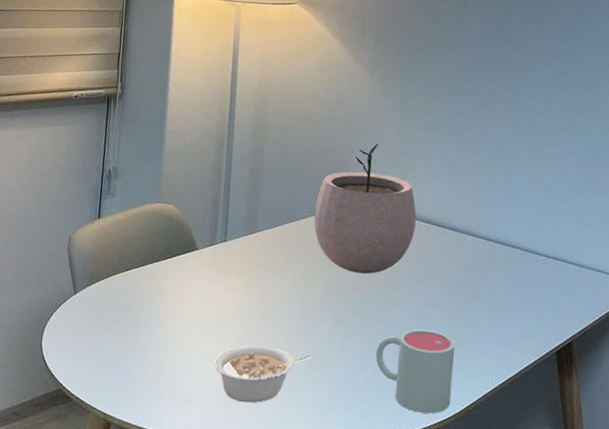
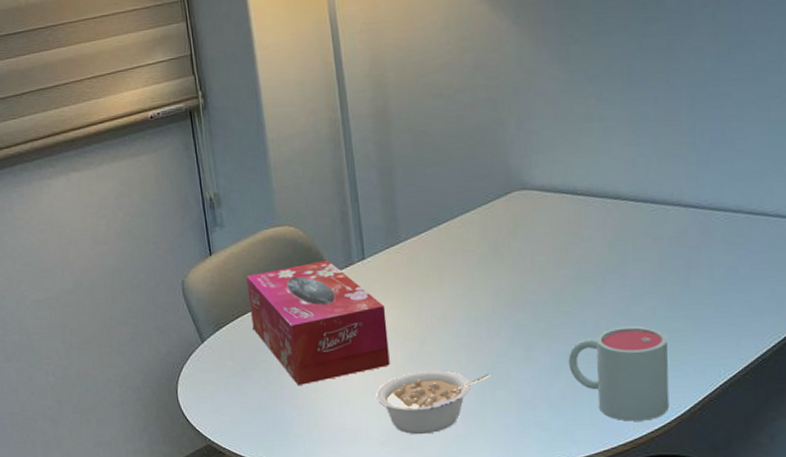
tissue box: none [121,237,236,345] -> present [246,259,390,386]
plant pot: present [314,143,416,274] -> none [467,109,600,273]

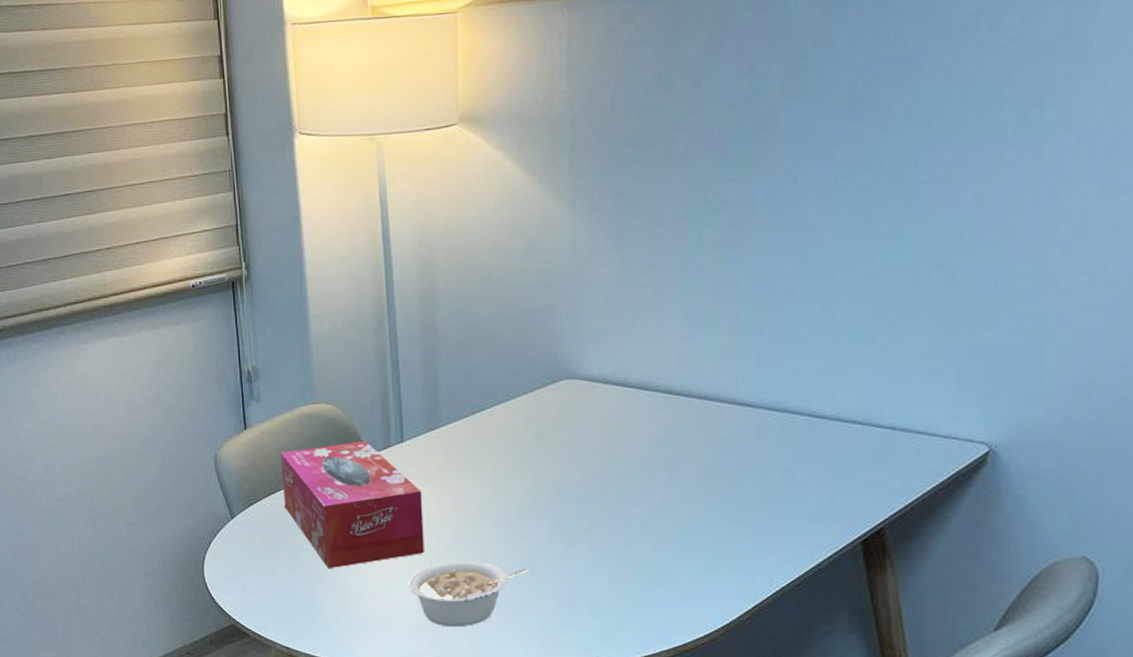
mug: present [568,326,670,421] -> none [611,527,718,627]

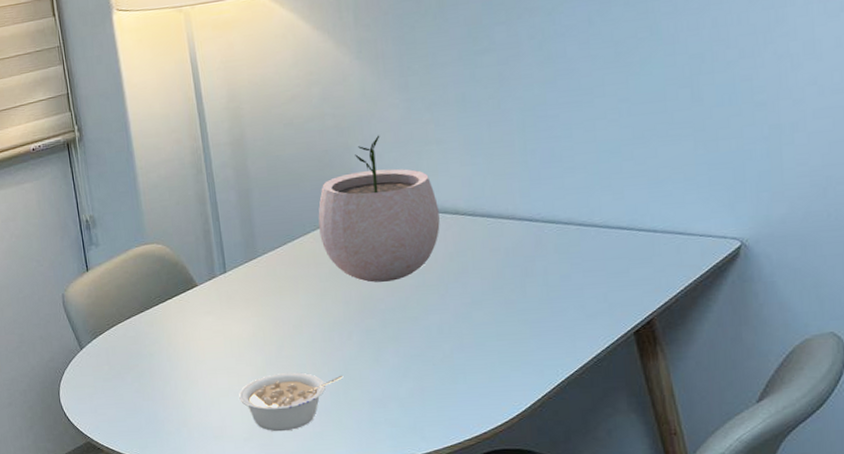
tissue box: present [281,440,424,569] -> none [120,273,251,388]
plant pot: none [513,297,650,465] -> present [318,135,440,283]

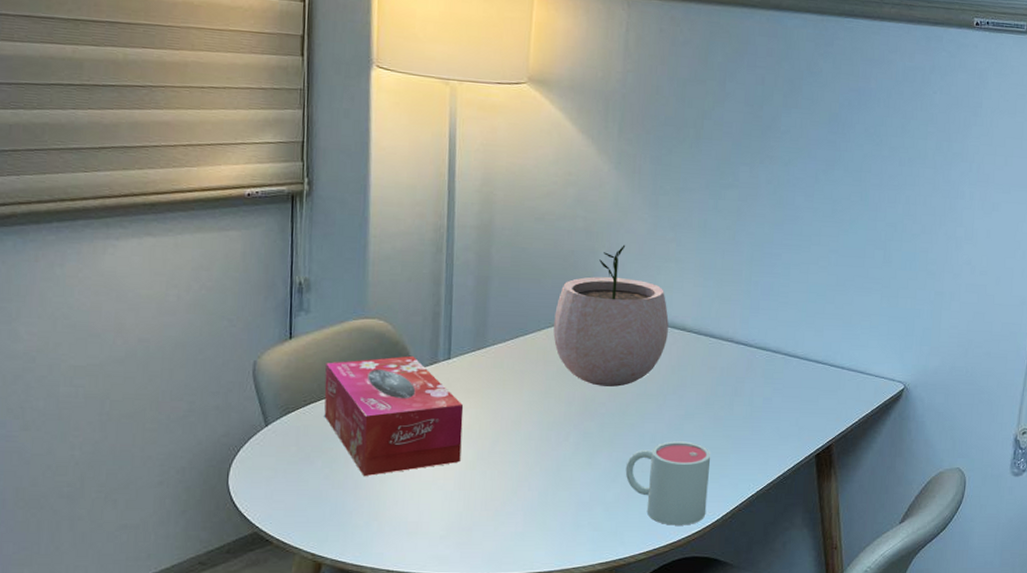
tissue box: none [120,273,251,388] -> present [324,355,464,477]
legume: present [239,372,344,432] -> none [442,469,555,530]
mug: none [415,330,511,418] -> present [625,441,711,525]

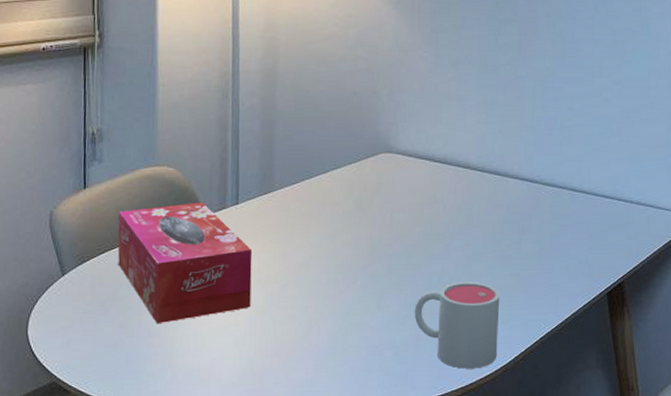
plant pot: present [553,244,669,387] -> none [338,84,453,227]

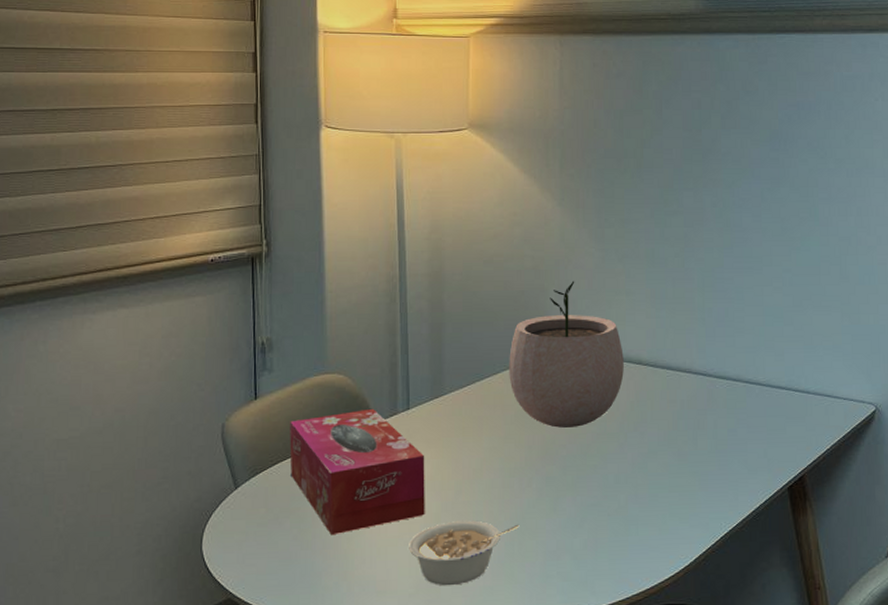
legume: none [233,314,344,377] -> present [409,520,520,586]
plant pot: none [338,84,453,227] -> present [509,281,624,428]
mug: present [414,282,500,369] -> none [591,481,679,572]

